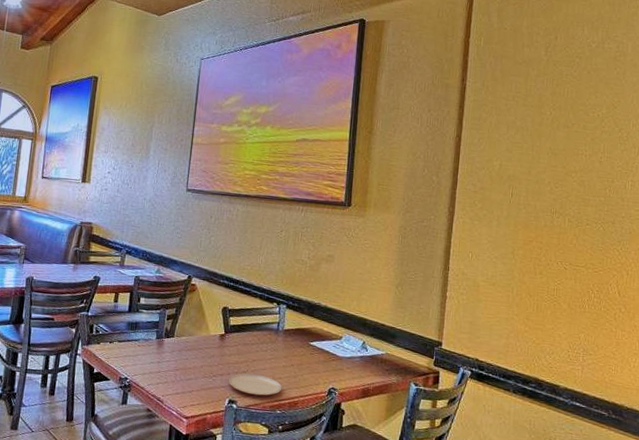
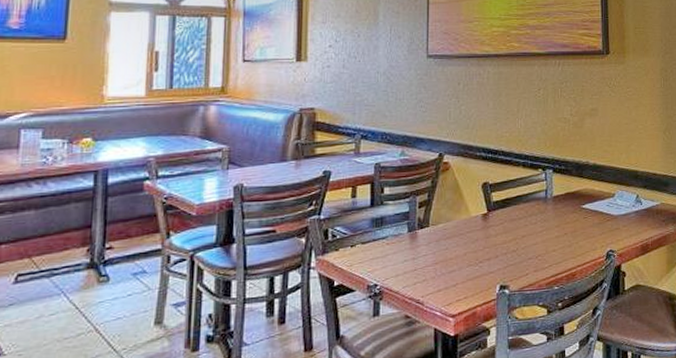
plate: present [229,373,282,396] -> none [498,251,558,275]

